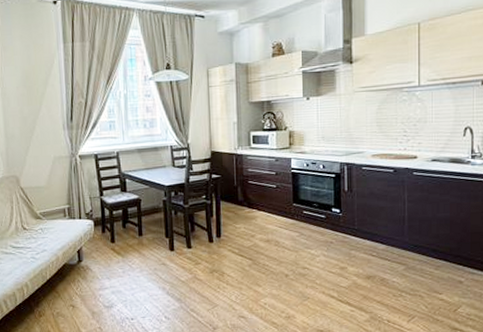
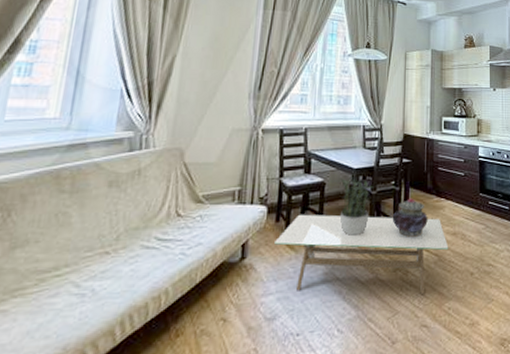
coffee table: none [104,226,263,293] -> present [275,214,449,295]
potted plant: none [154,192,185,244] -> present [340,176,373,237]
decorative container: none [205,210,240,244] -> present [392,198,428,237]

